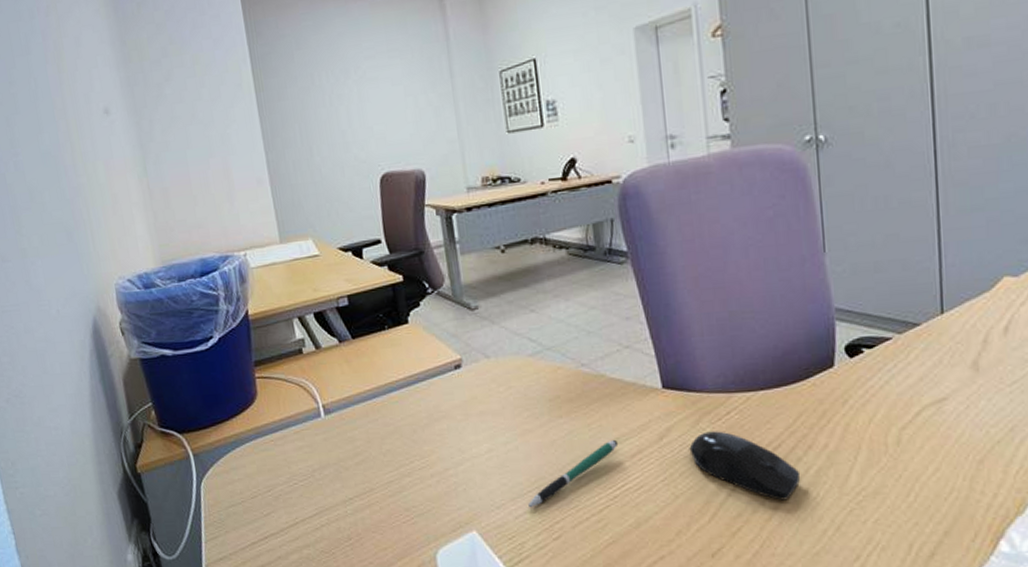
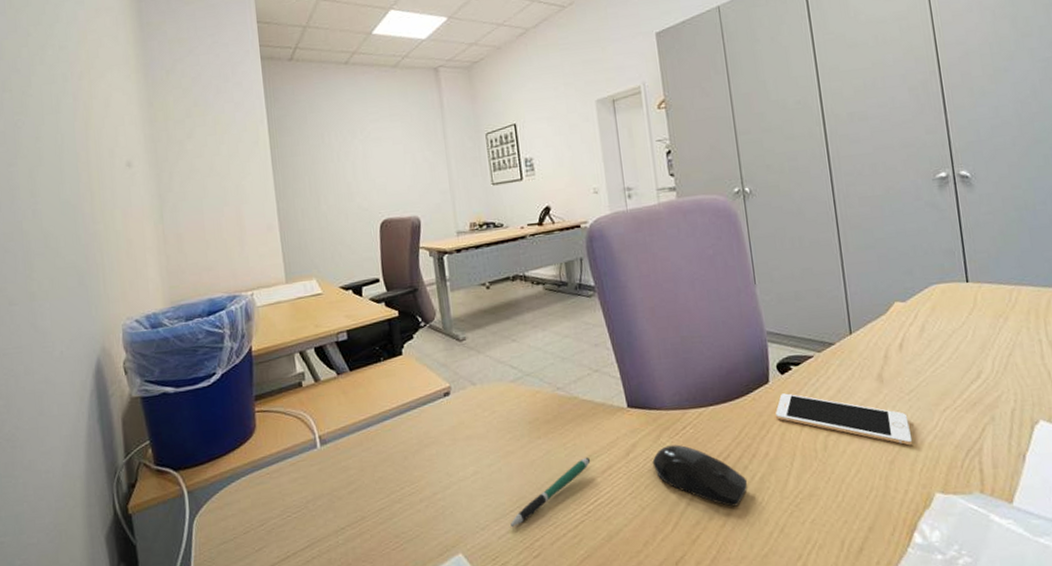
cell phone: none [840,379,1010,444] -> present [776,393,913,446]

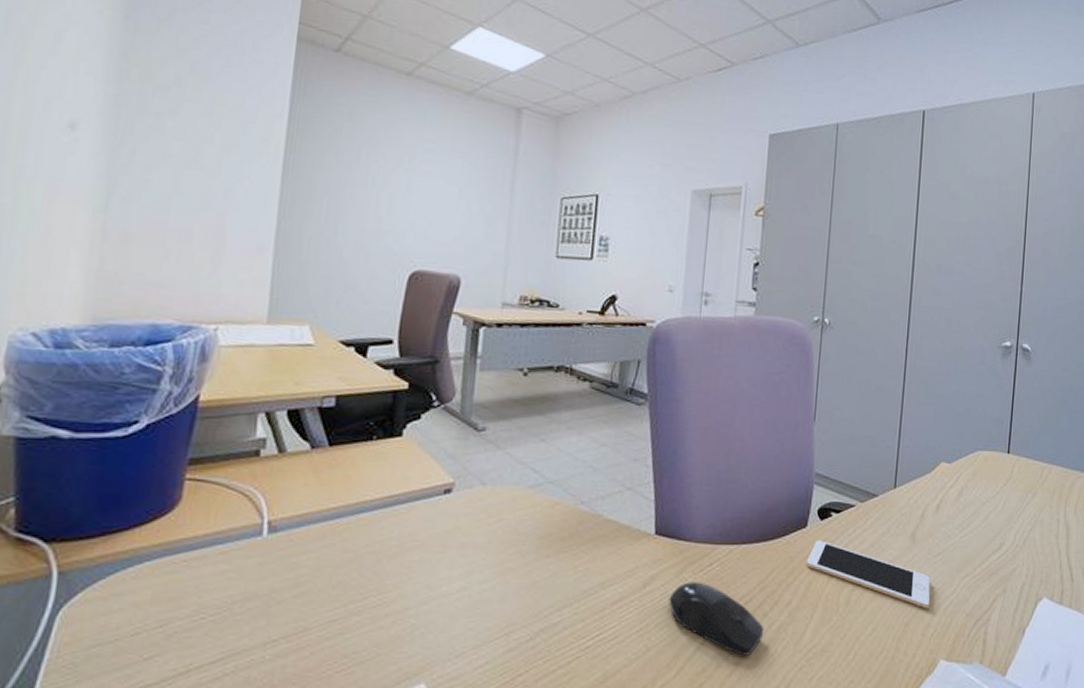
pen: present [510,457,591,528] -> none [492,584,602,658]

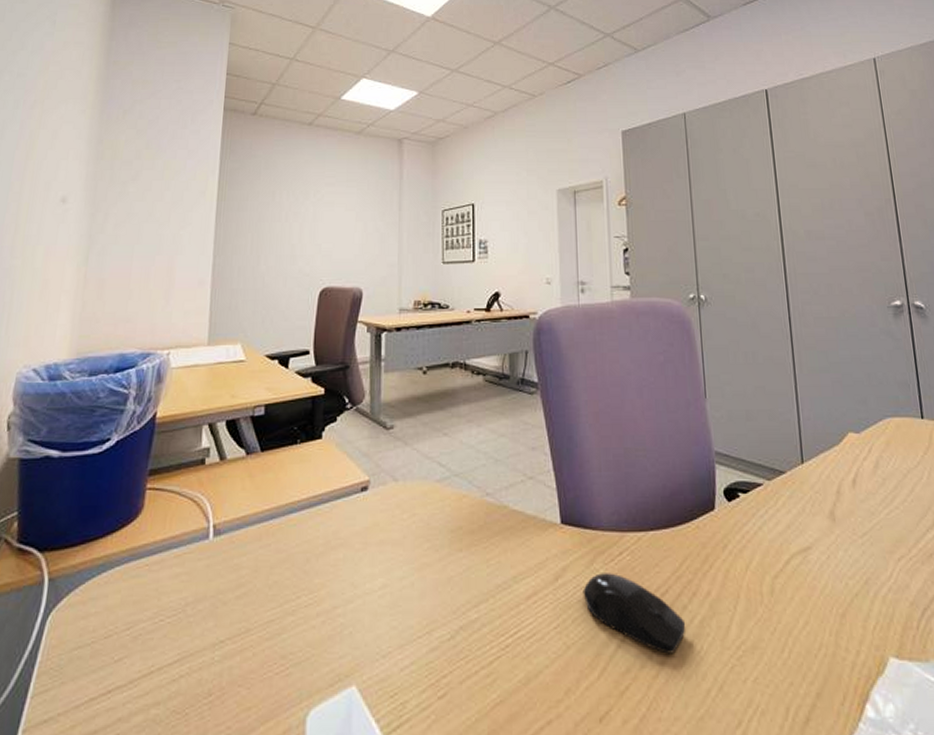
cell phone: present [807,540,930,609] -> none [720,523,866,598]

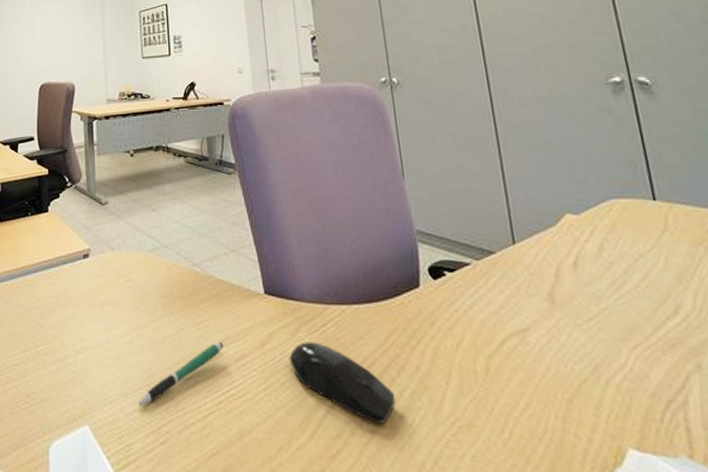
pen: none [416,578,515,658] -> present [139,341,224,406]

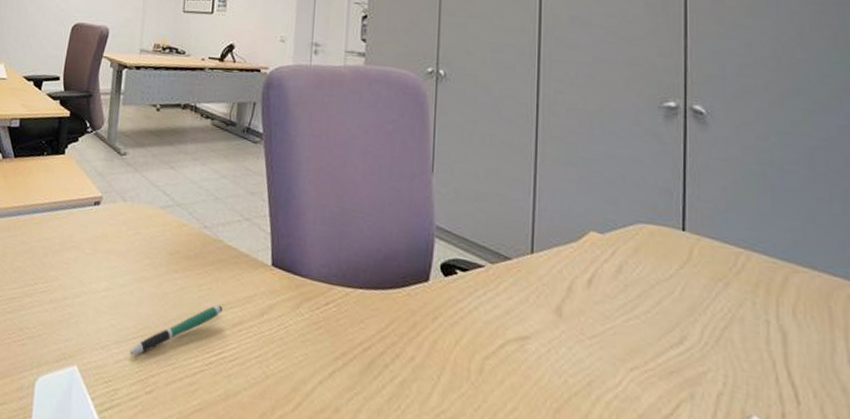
computer mouse: present [289,342,396,424] -> none [286,317,385,406]

